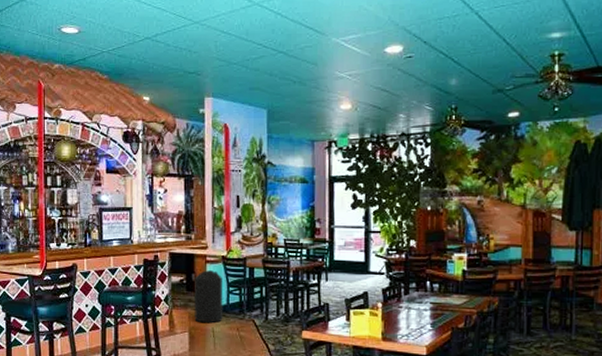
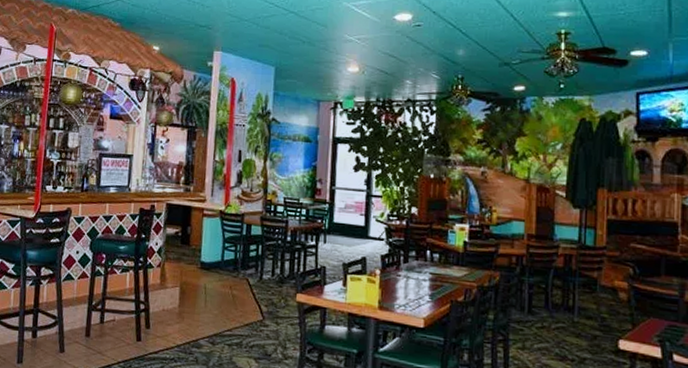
trash can: present [194,270,223,322] -> none [187,224,219,279]

